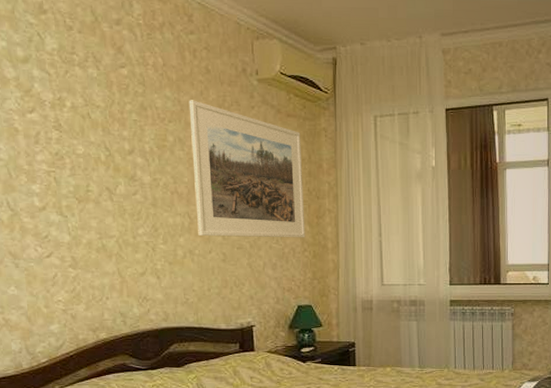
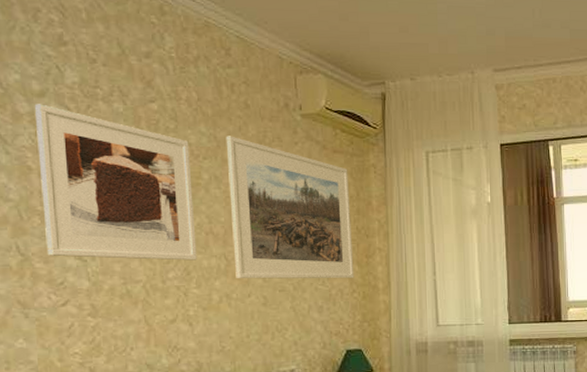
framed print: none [20,69,164,218] -> present [35,104,197,261]

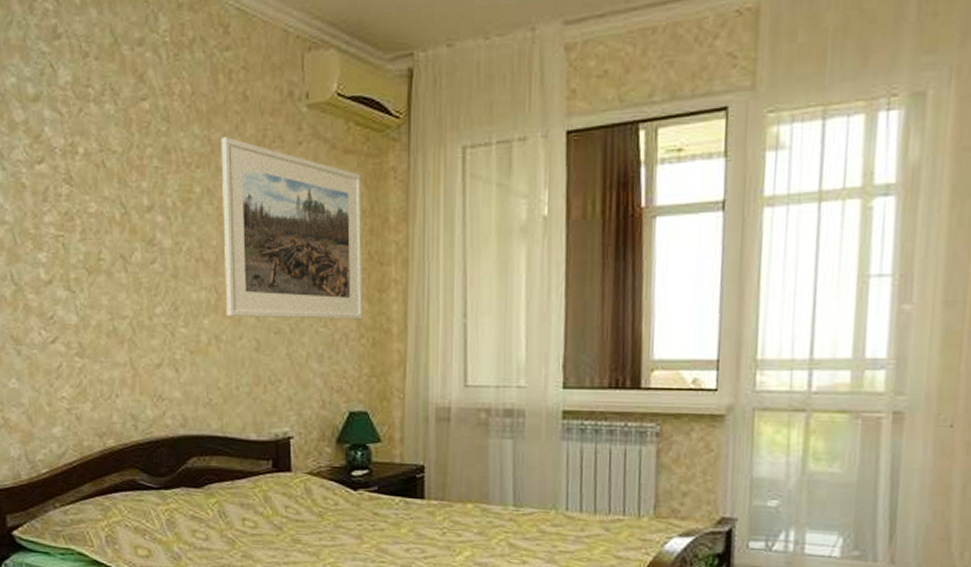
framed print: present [35,104,197,261] -> none [30,110,186,293]

